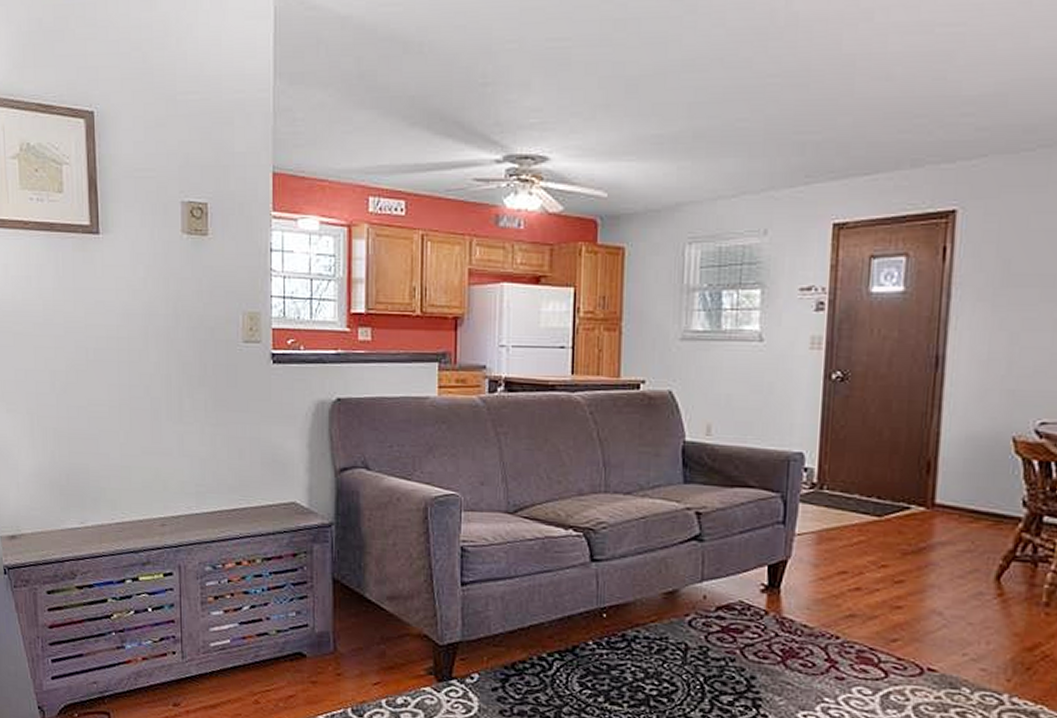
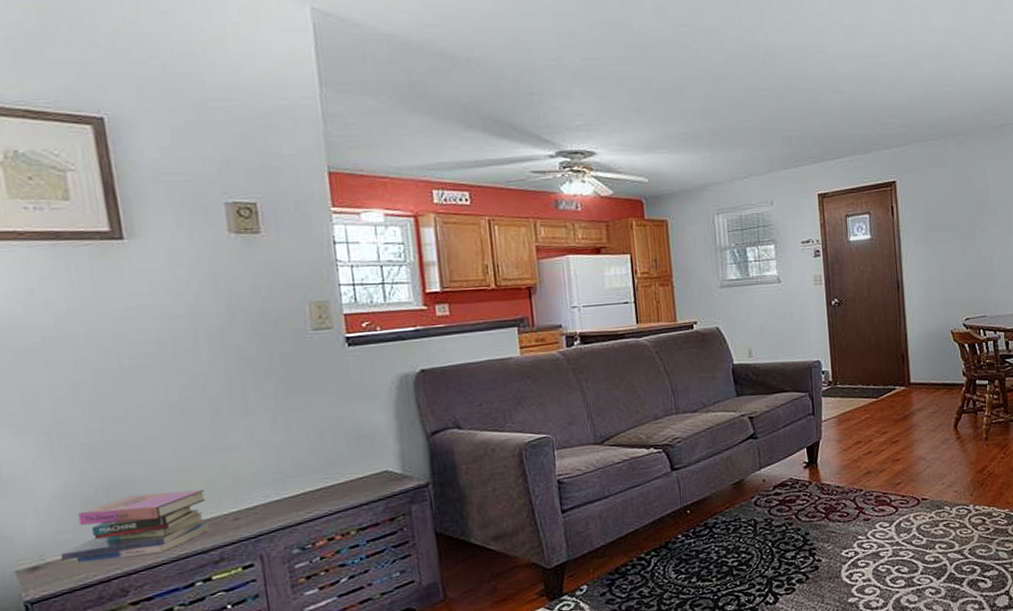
books: none [31,484,142,545] -> present [60,489,210,563]

